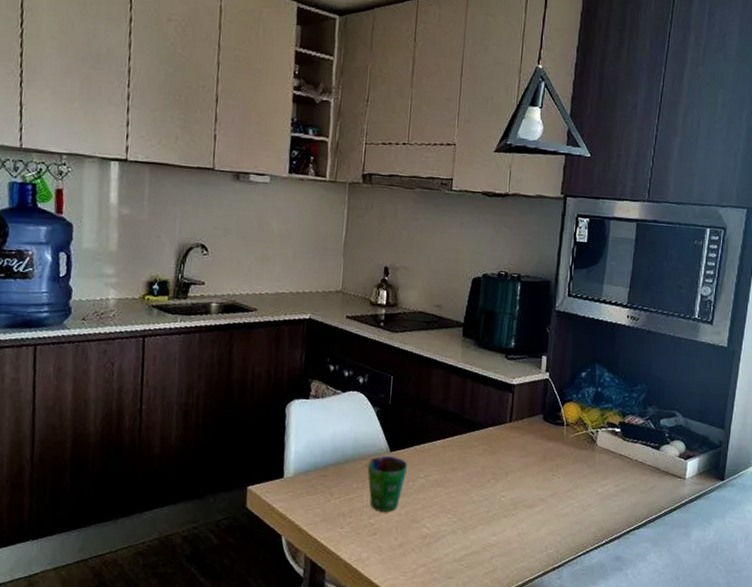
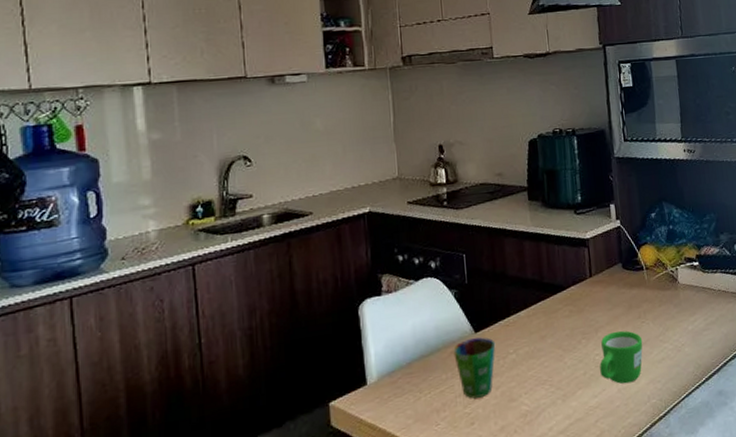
mug: none [503,478,550,530] -> present [599,330,643,384]

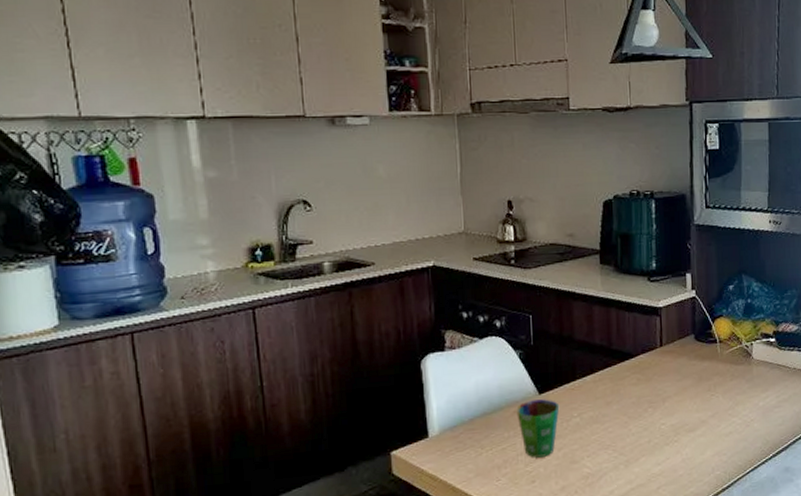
mug: present [599,330,643,384] -> none [665,401,711,454]

